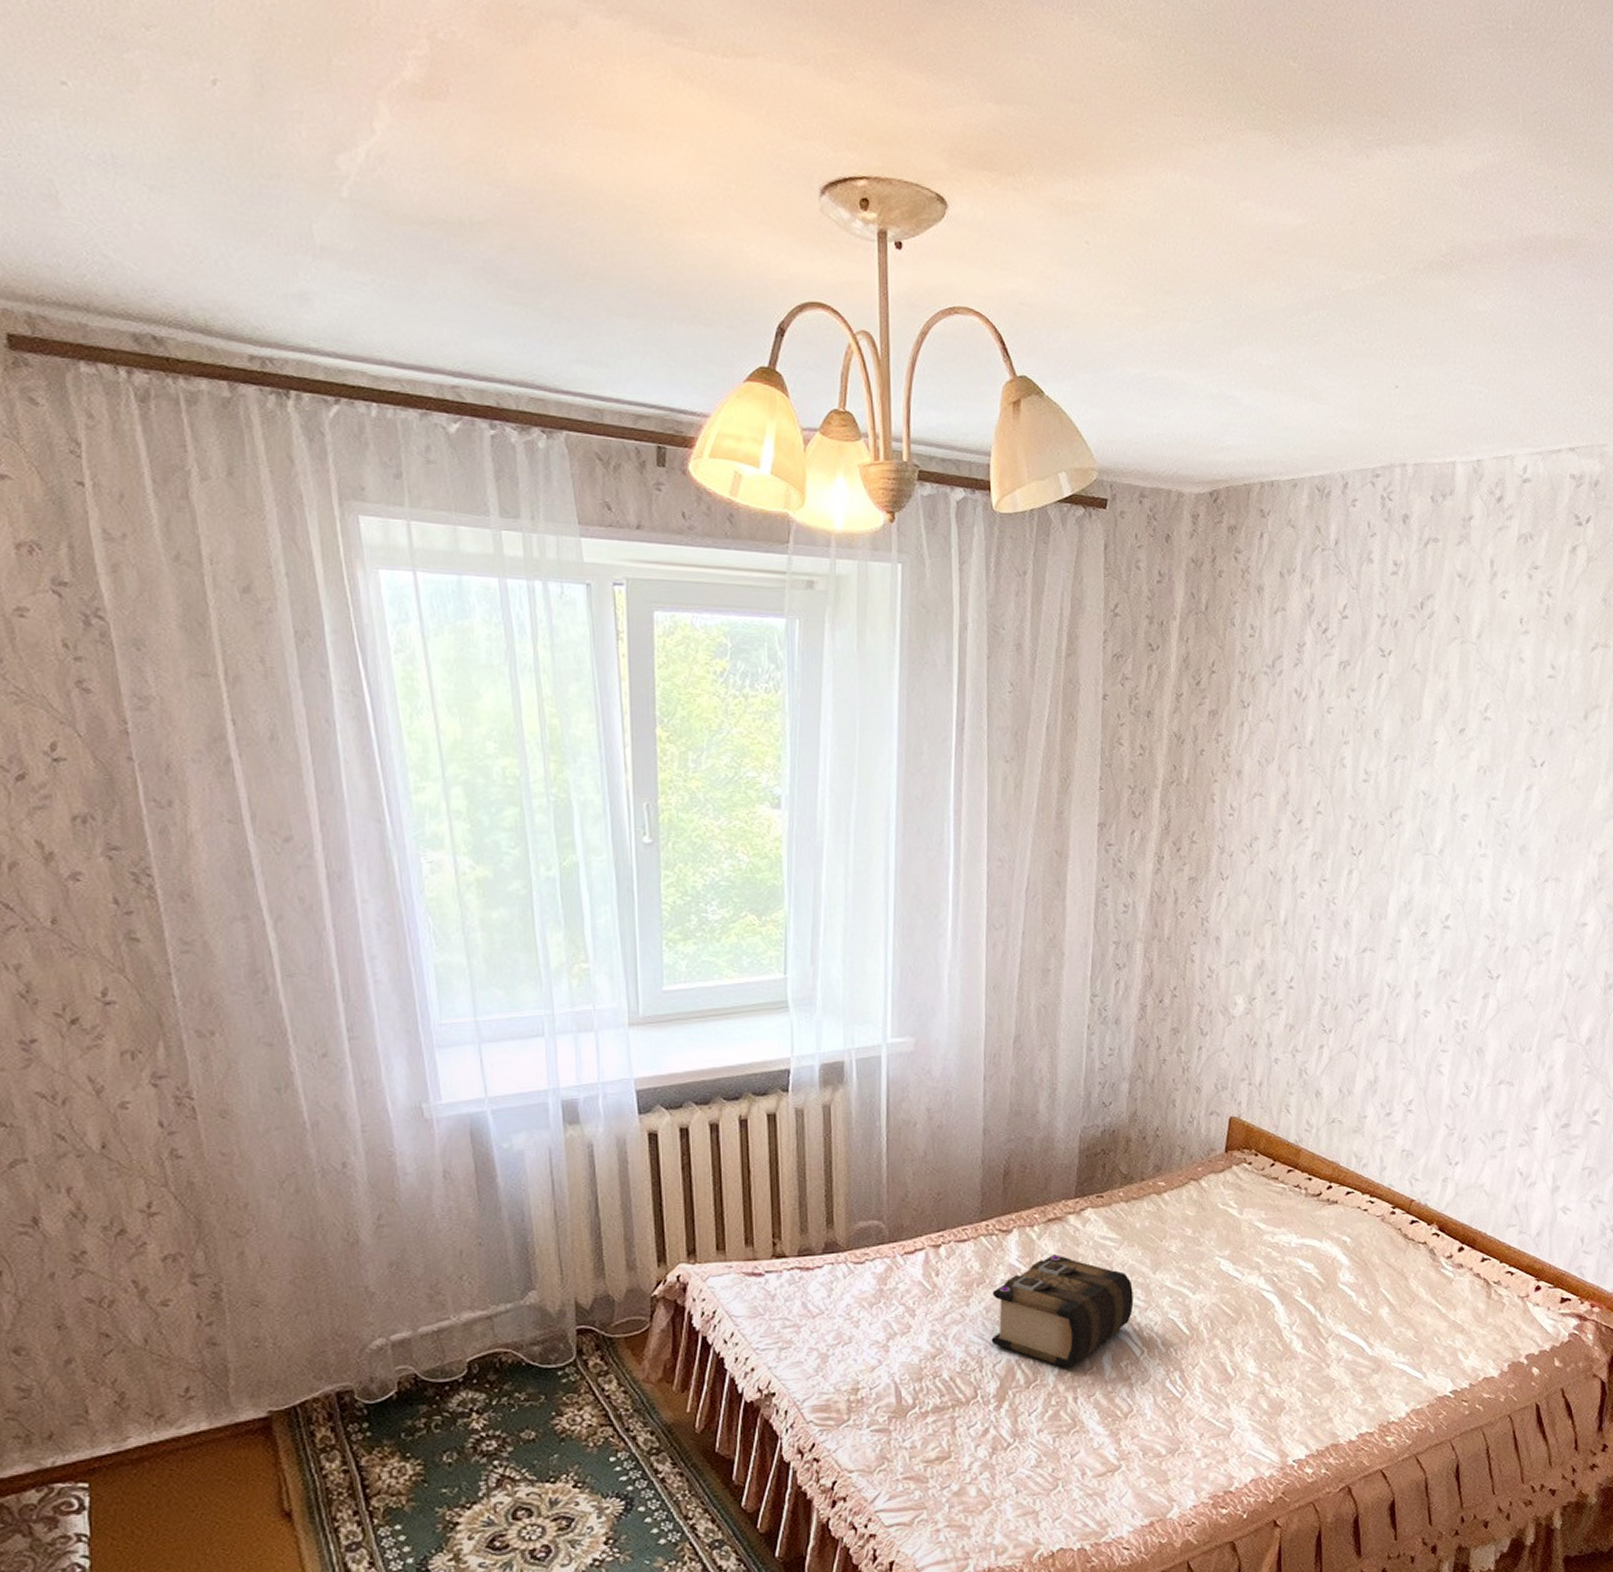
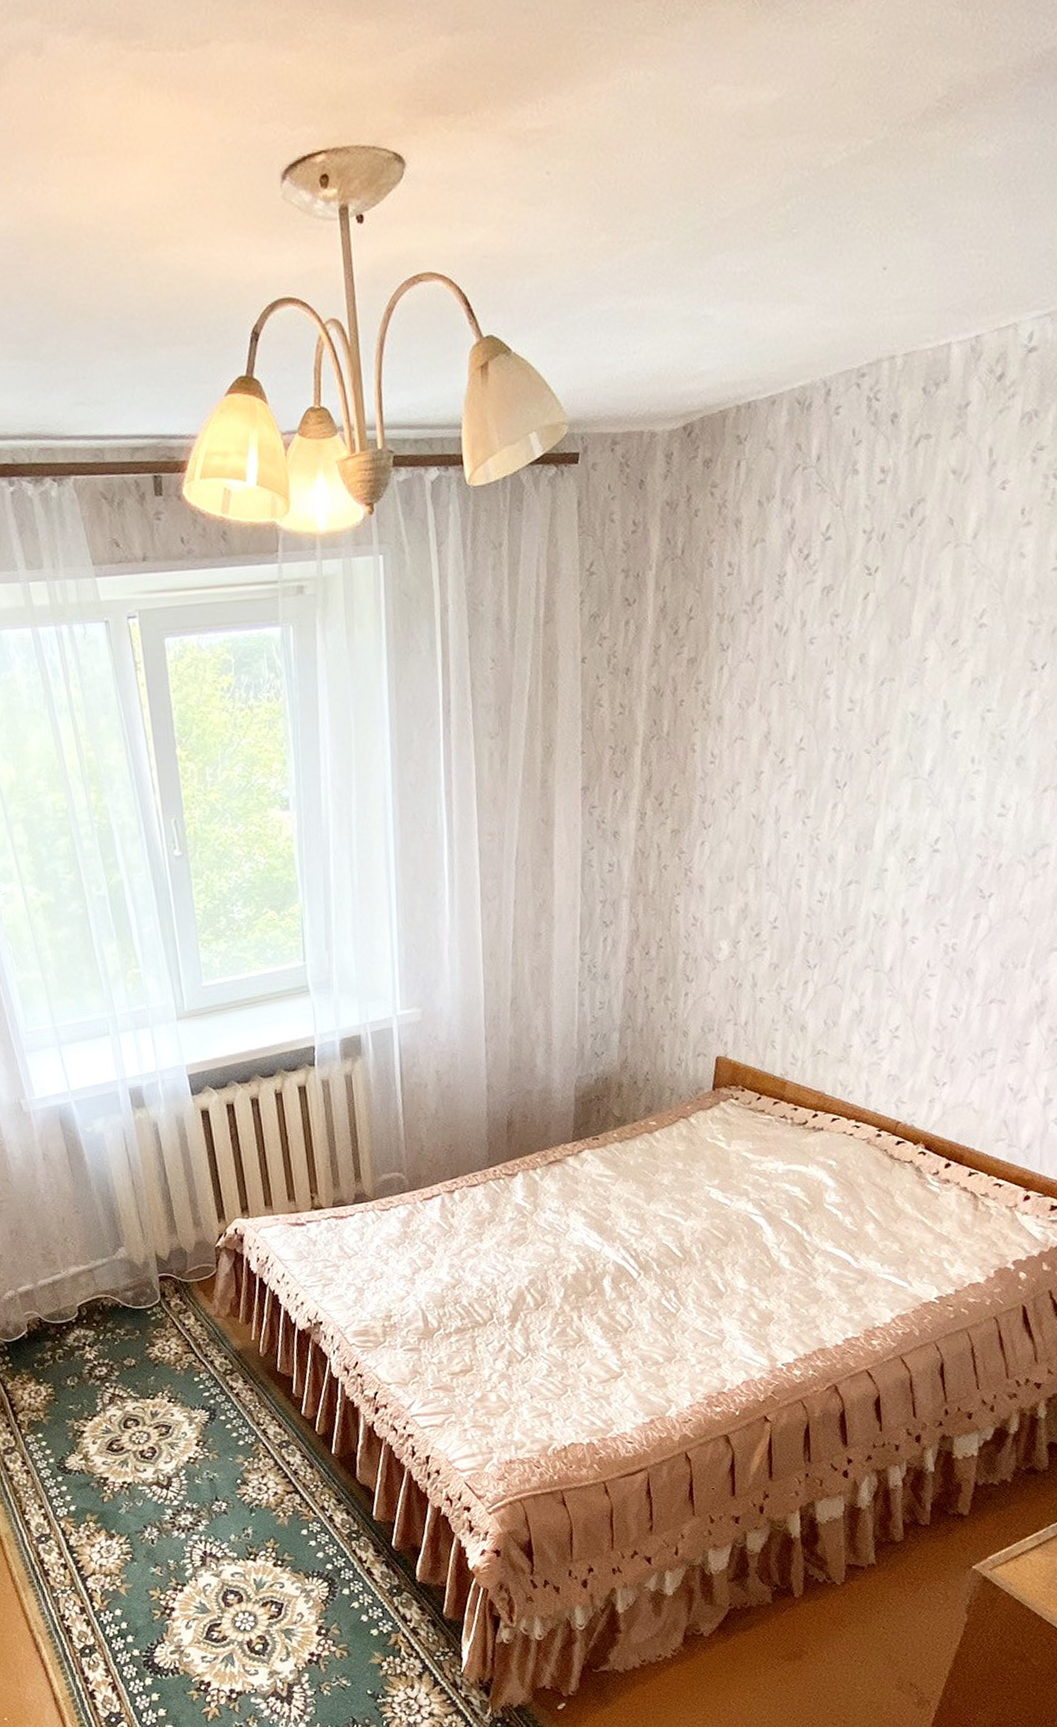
book: present [991,1254,1134,1369] -> none [502,1193,630,1292]

